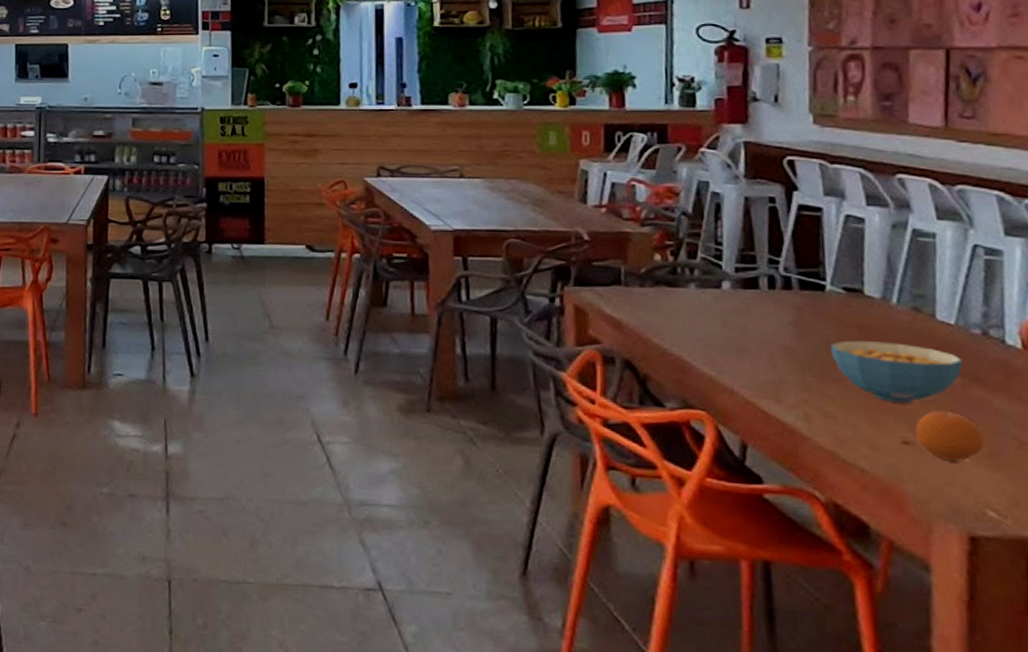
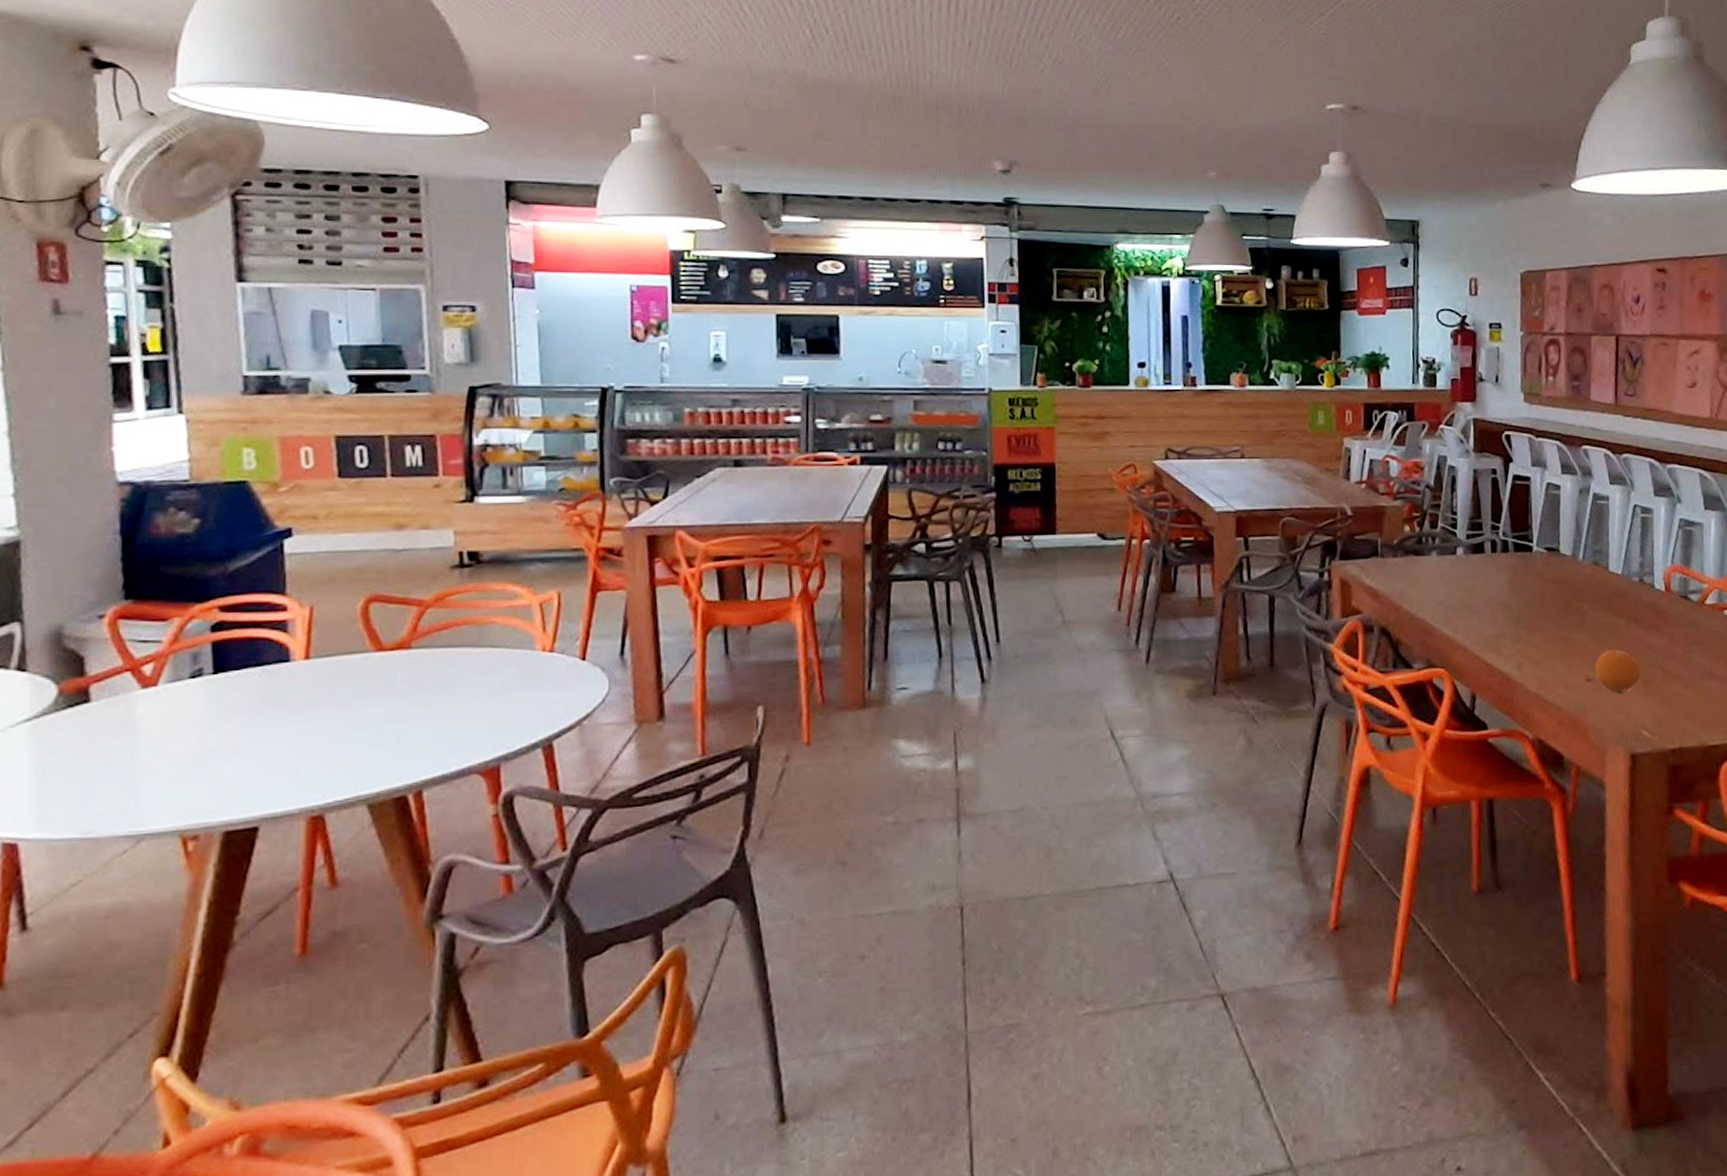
cereal bowl: present [831,340,963,404] -> none [1536,593,1627,646]

